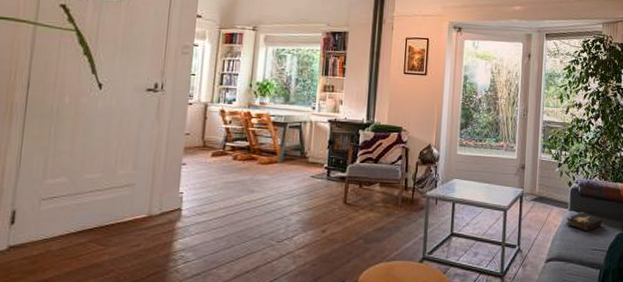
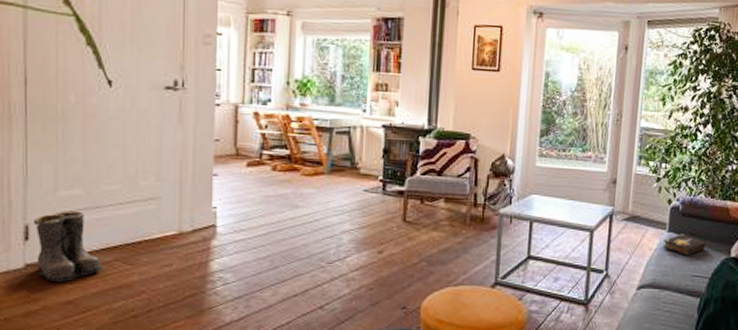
boots: none [18,197,79,263] -> present [33,210,104,283]

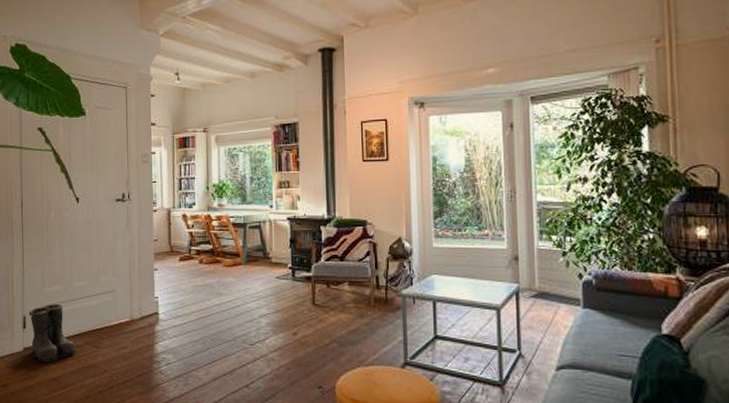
hardback book: present [663,233,706,256] -> none [579,309,630,334]

